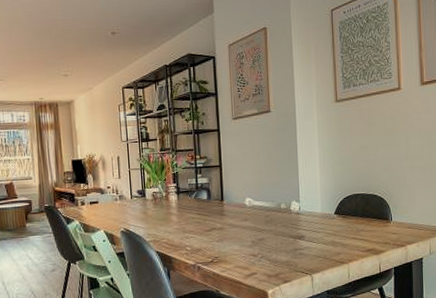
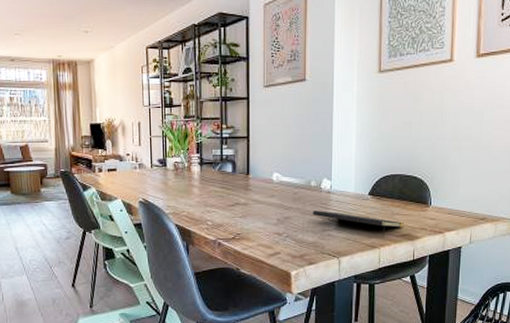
notepad: none [284,231,368,253] -> present [313,211,403,237]

